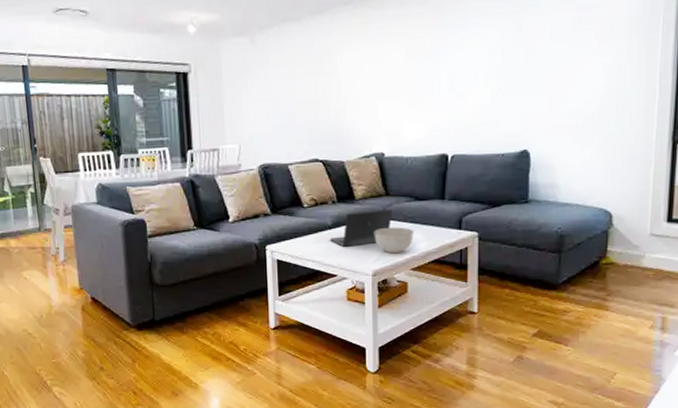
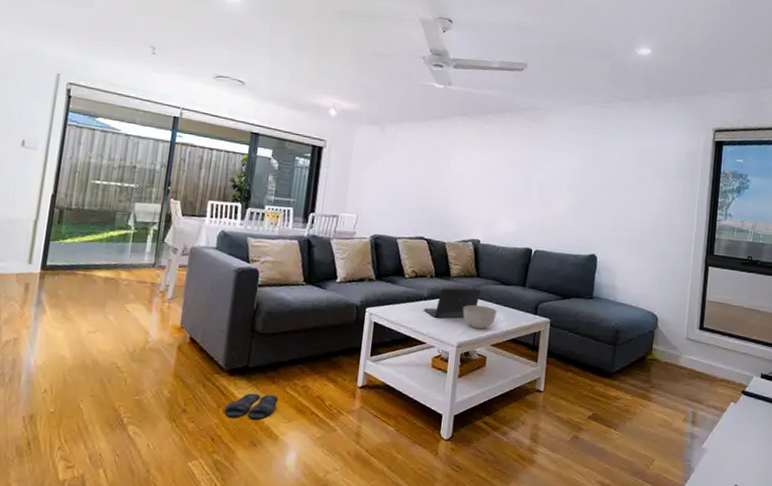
slippers: none [140,345,191,371] -> present [224,393,278,420]

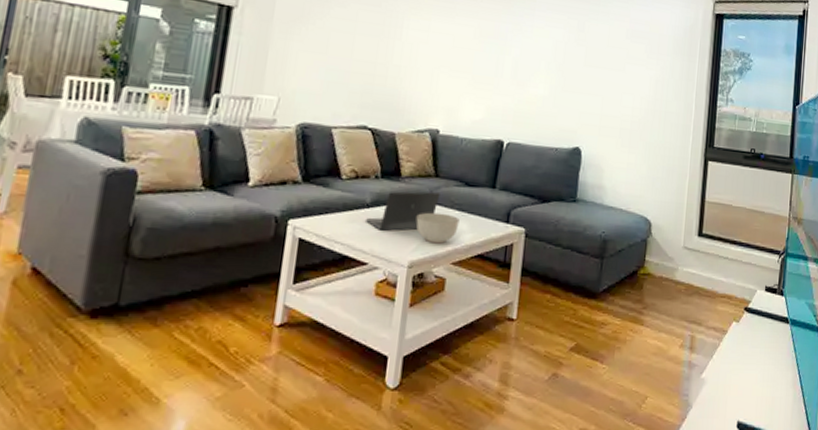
slippers: present [224,393,278,420] -> none [81,341,161,379]

